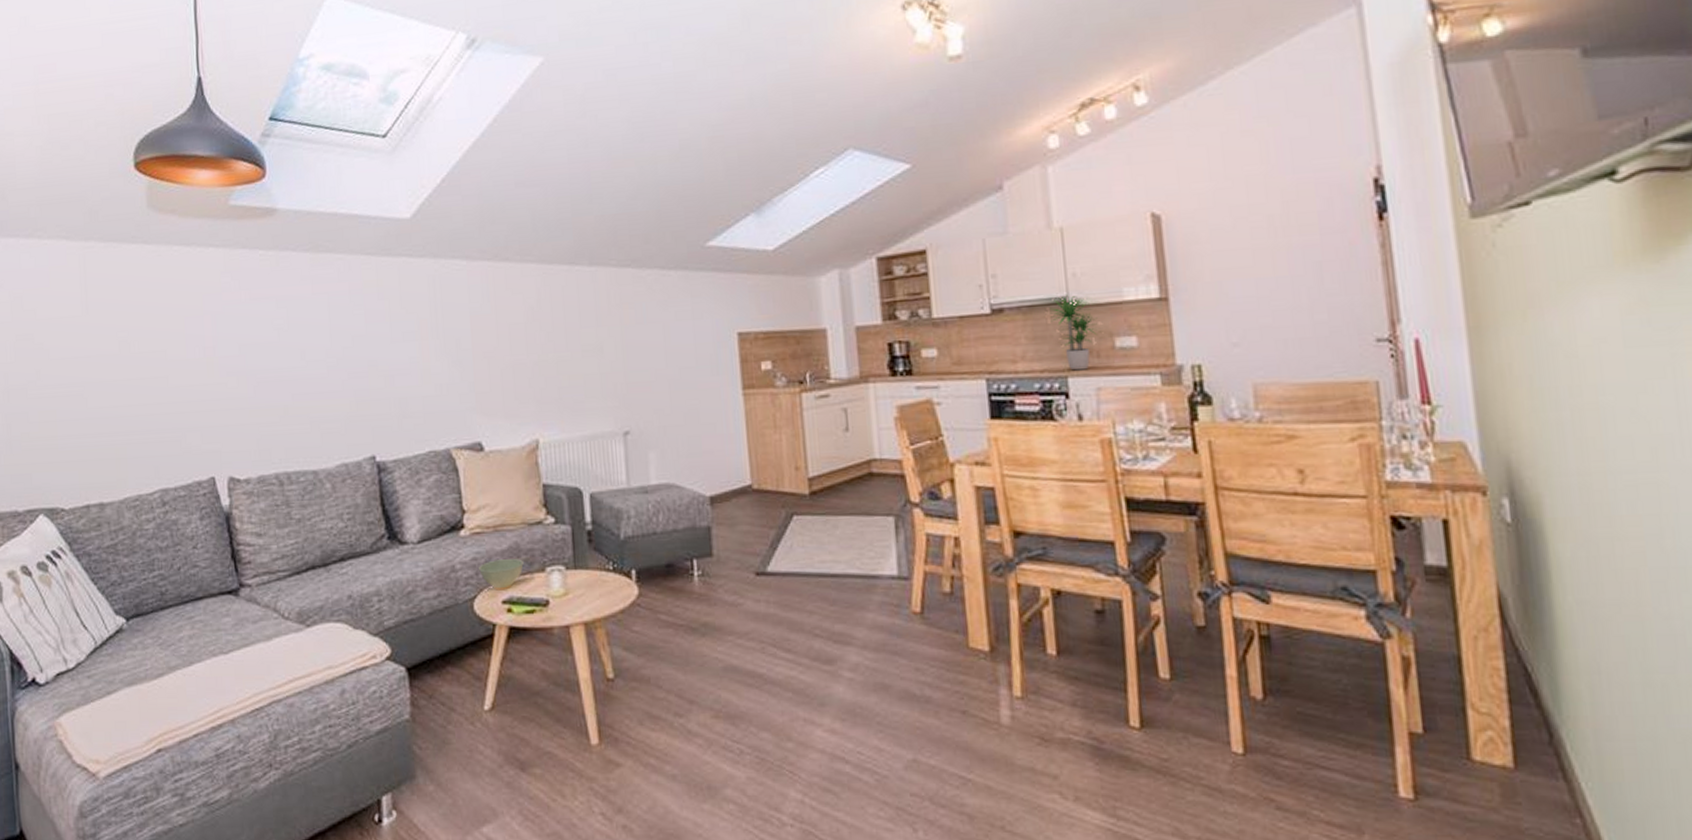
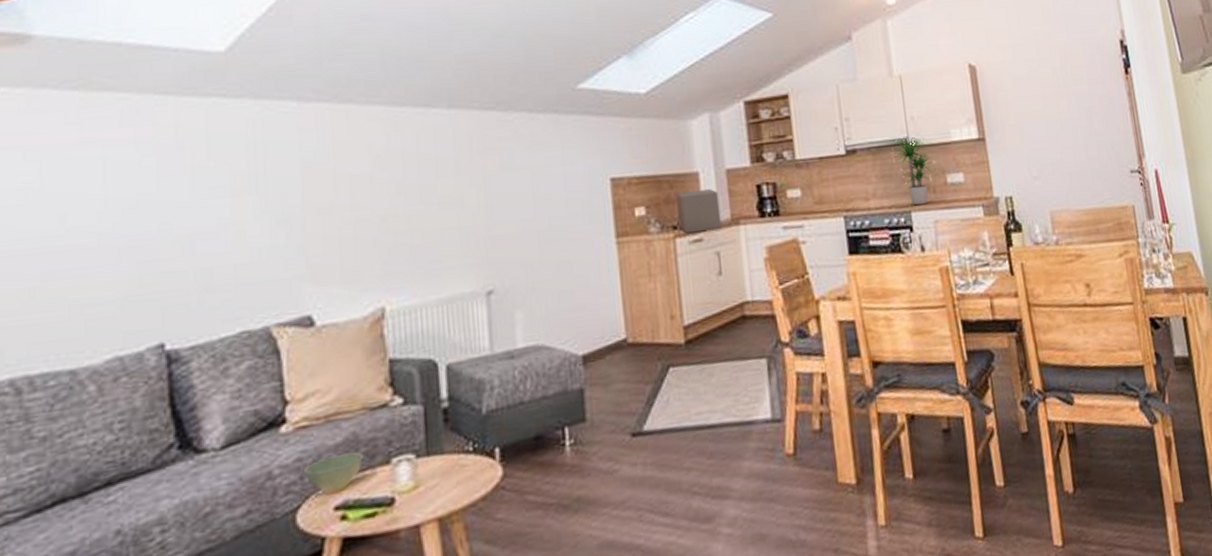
decorative box: none [802,346,850,389] -> present [675,189,722,234]

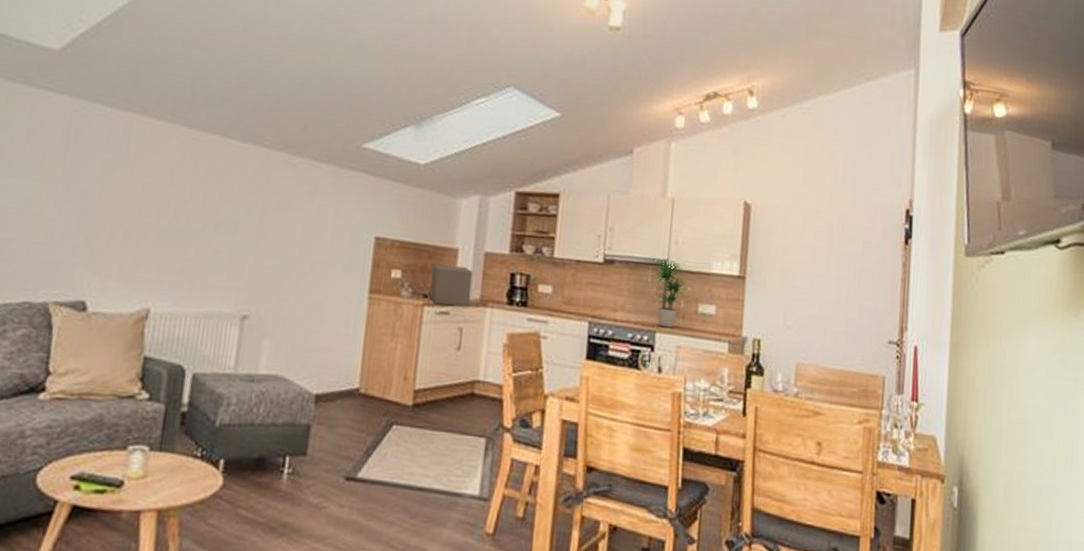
bowl: present [304,452,363,496] -> none [51,430,105,465]

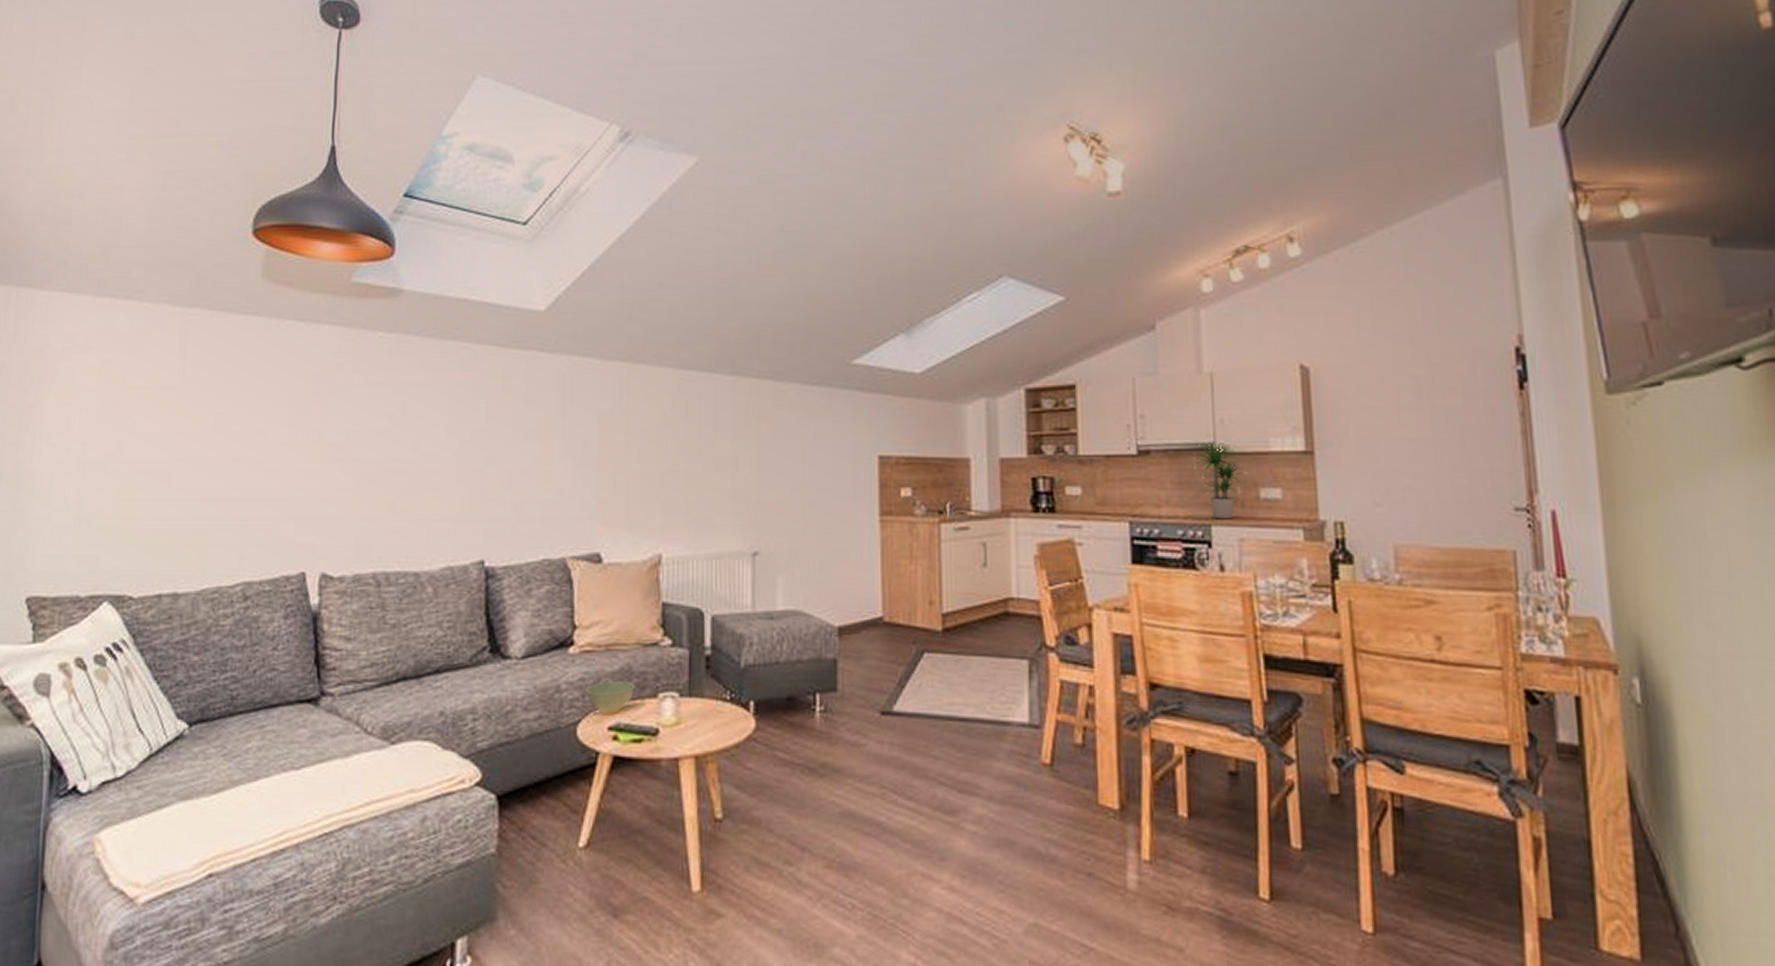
bowl: none [51,430,105,465] -> present [586,682,635,716]
decorative box: present [430,264,473,308] -> none [943,477,990,520]

